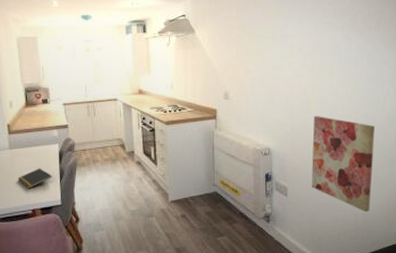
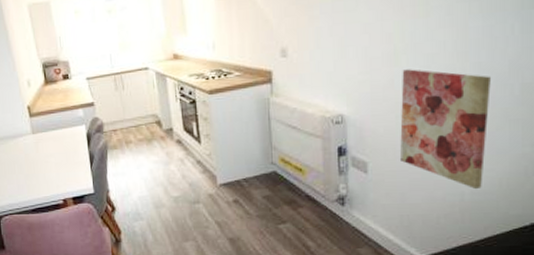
notepad: present [17,168,53,189] -> none [44,153,82,177]

